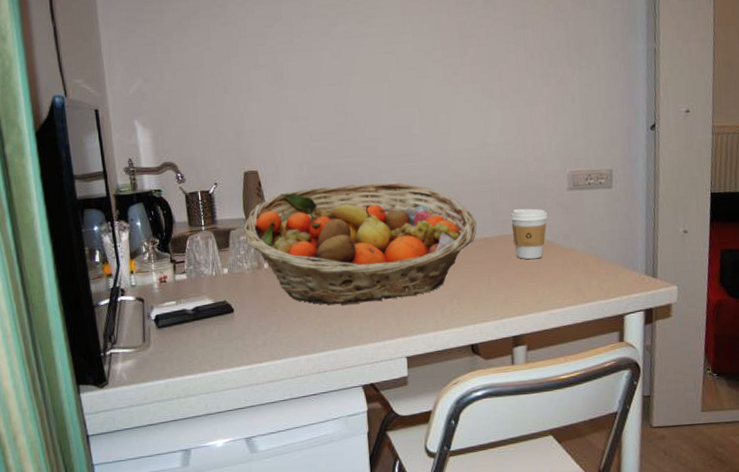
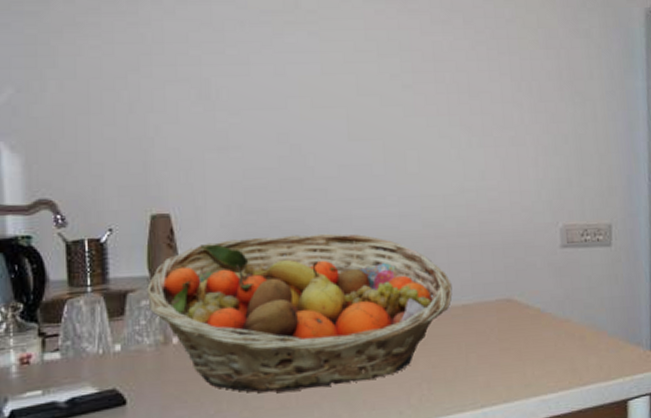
coffee cup: present [510,208,548,260] -> none [493,268,538,332]

